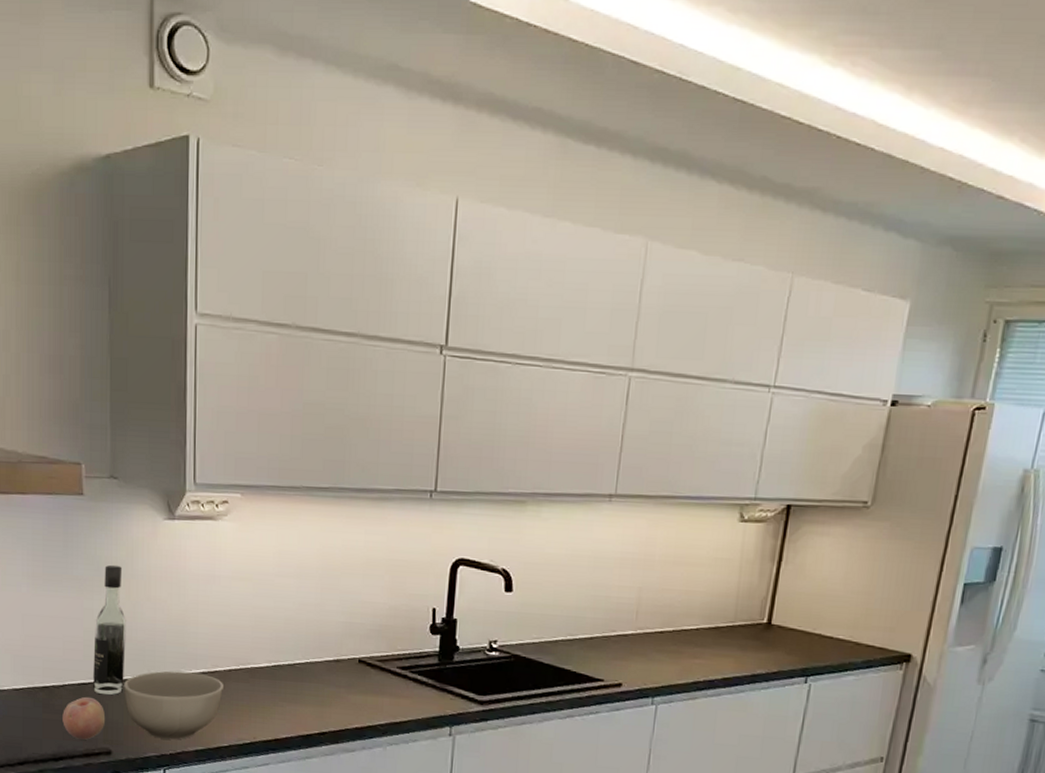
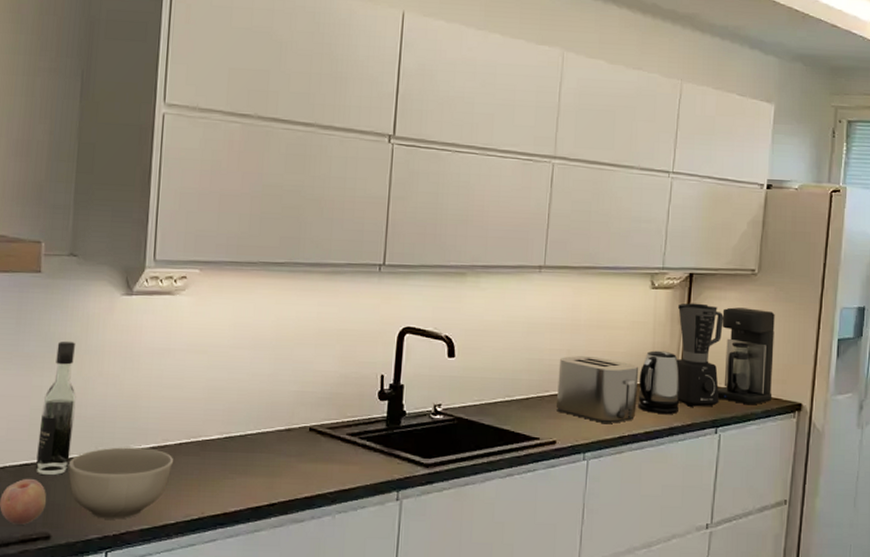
toaster: none [624,594,720,668] -> present [557,356,639,424]
kettle: none [716,590,768,661] -> present [638,350,680,415]
blender: none [763,538,825,655] -> present [676,303,724,408]
coffee maker: none [810,544,888,654] -> present [717,307,775,405]

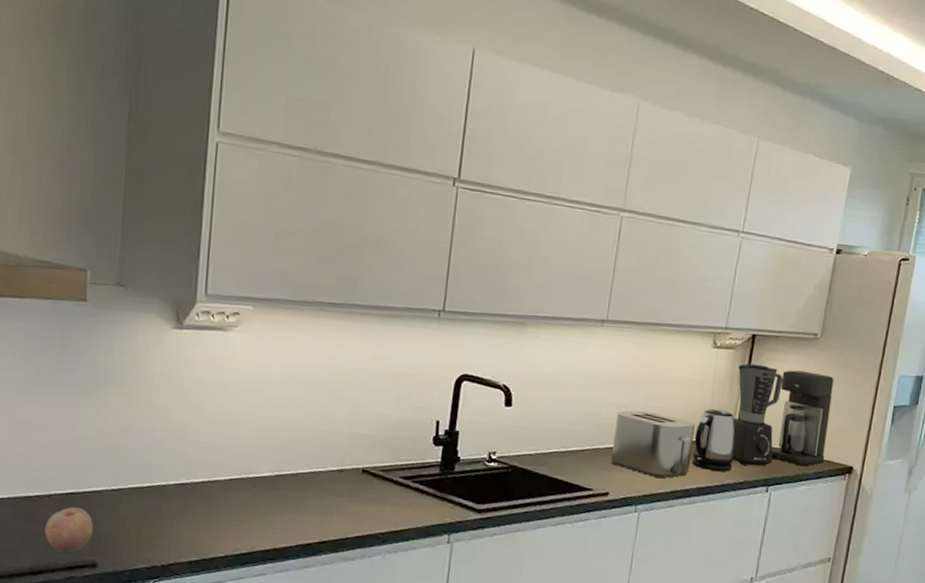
bottle: present [36,340,76,476] -> none [82,372,124,506]
bowl: present [69,447,174,520] -> none [116,480,224,551]

